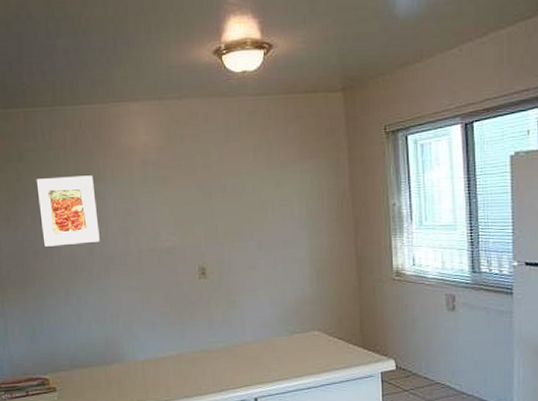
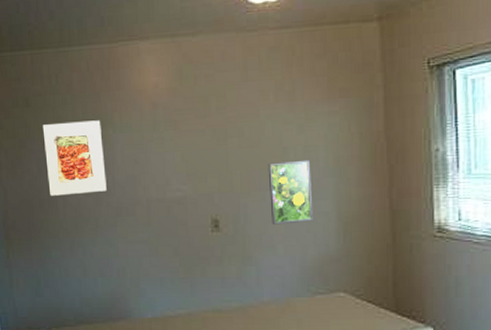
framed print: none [249,213,290,271] -> present [268,159,313,225]

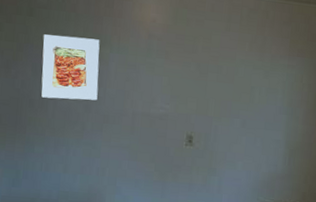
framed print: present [268,159,313,225] -> none [235,97,270,146]

